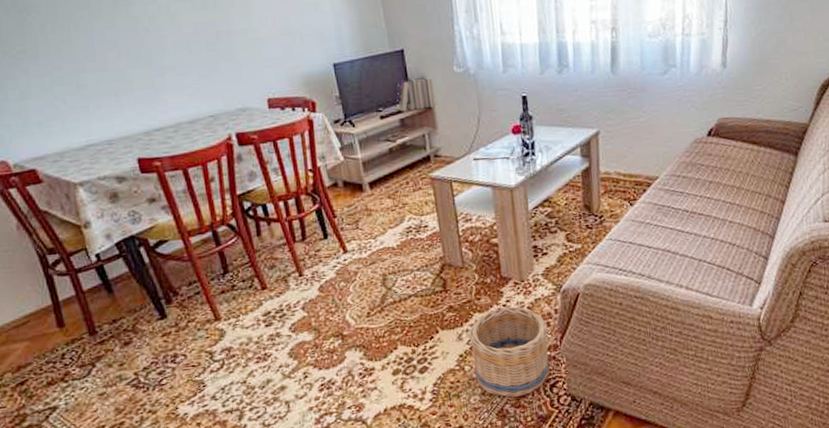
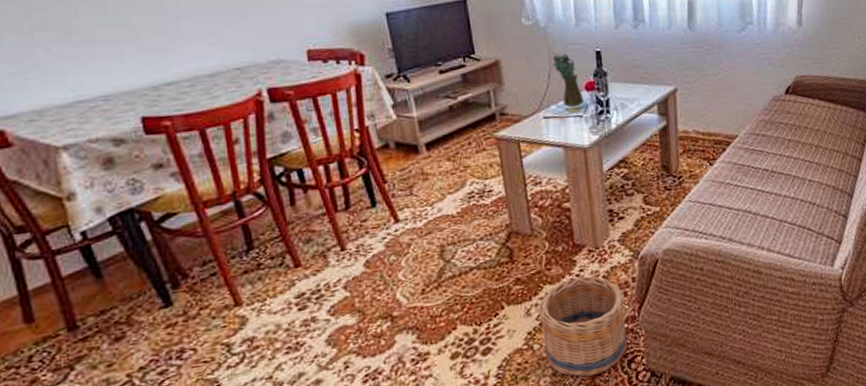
books: present [396,76,435,112] -> none [457,29,502,67]
vase: none [481,98,512,156] -> present [552,53,585,114]

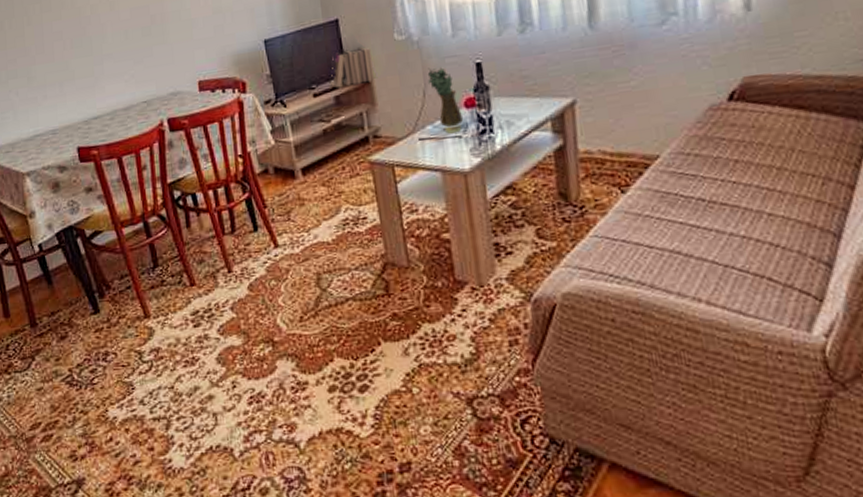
books: none [457,29,502,67] -> present [330,47,374,89]
basket: present [538,276,627,377] -> none [416,317,519,433]

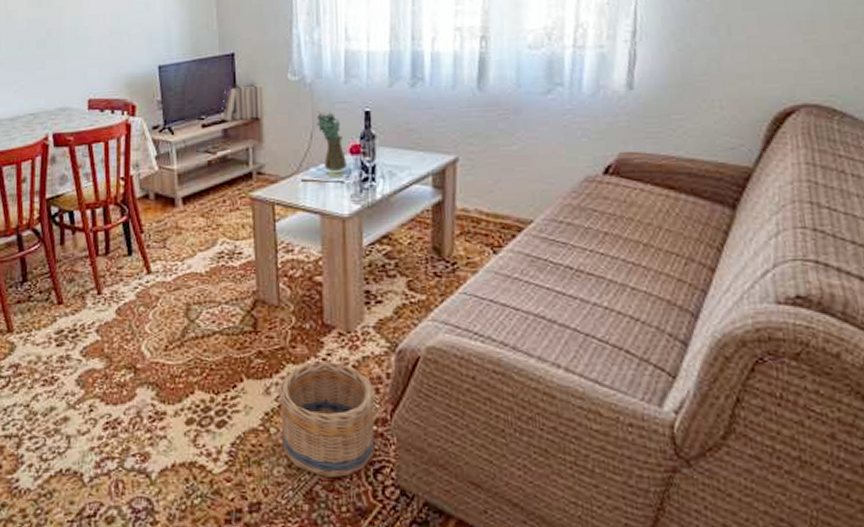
basket: none [416,317,519,433] -> present [278,362,376,479]

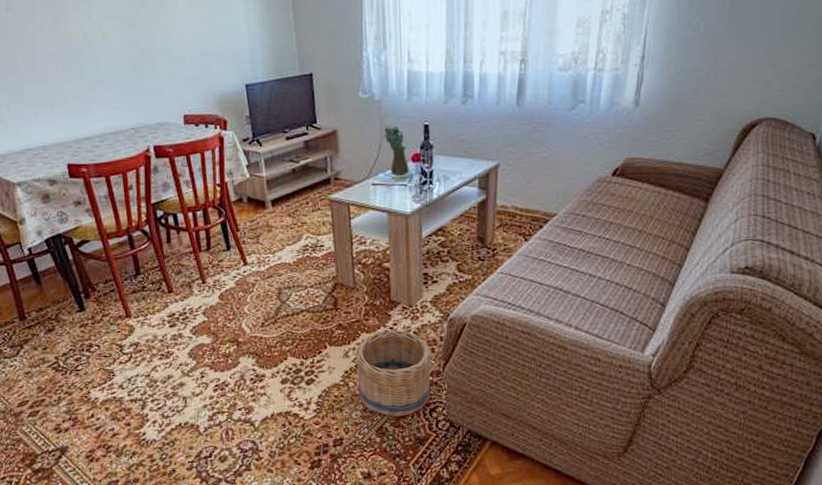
books: present [220,83,263,122] -> none [302,101,339,134]

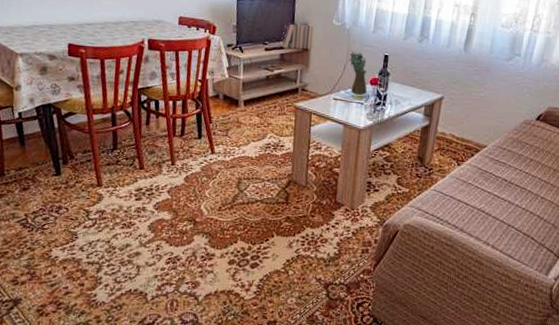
books: none [302,101,339,134] -> present [280,22,314,50]
basket: present [355,330,432,418] -> none [296,228,366,308]

